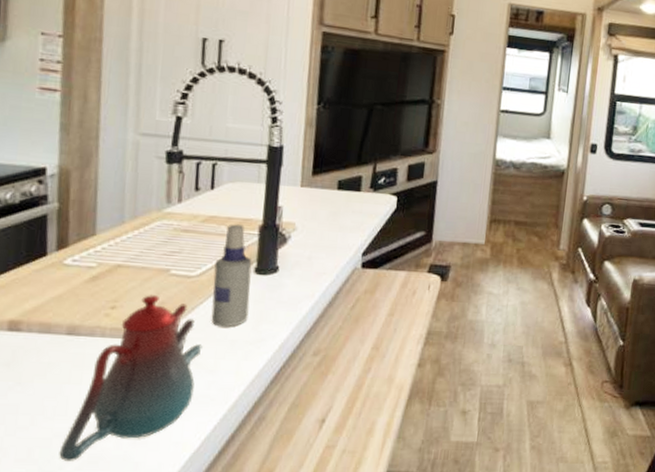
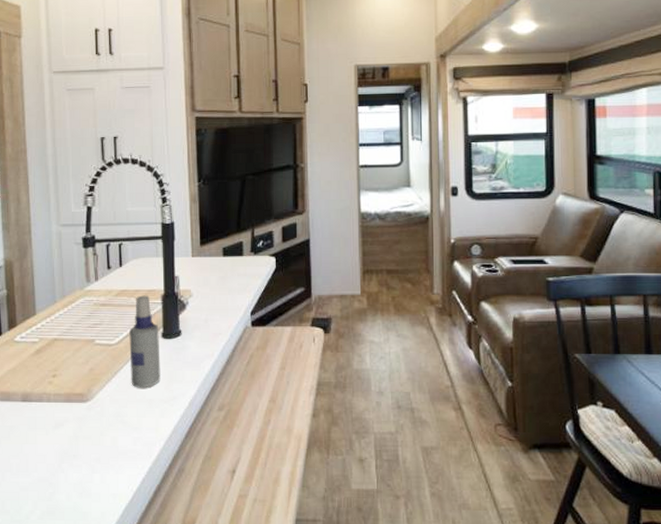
teakettle: present [59,295,202,461] -> none [25,363,126,512]

